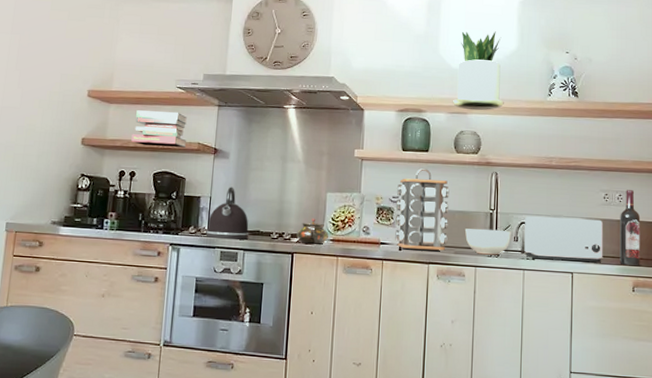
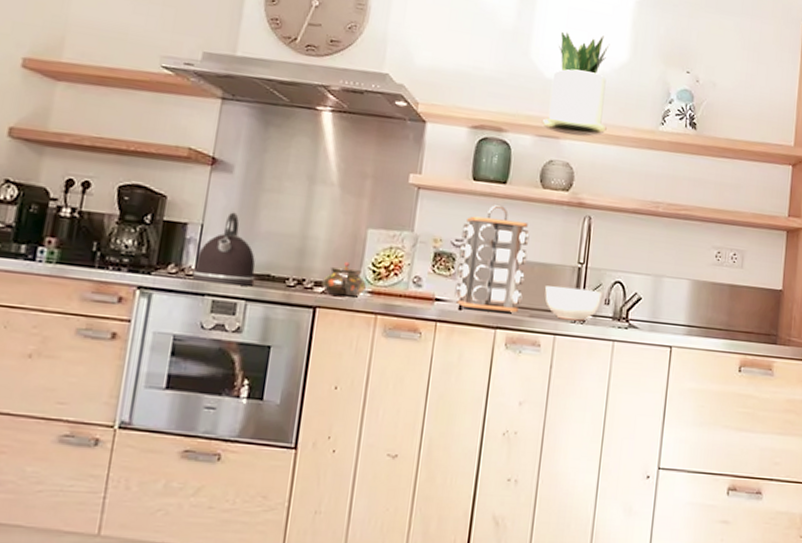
books: present [131,110,187,148] -> none [87,94,174,153]
toaster: present [524,216,604,263] -> none [616,274,713,336]
wine bottle: present [620,190,641,266] -> none [727,248,756,342]

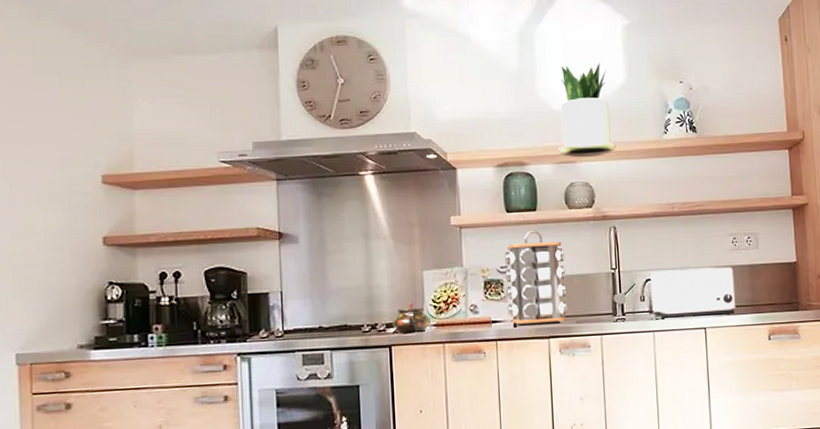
kettle: present [192,212,256,286] -> none [281,276,335,341]
bowl: present [544,285,603,322] -> none [585,290,638,321]
toaster: none [616,274,713,336] -> present [650,266,736,318]

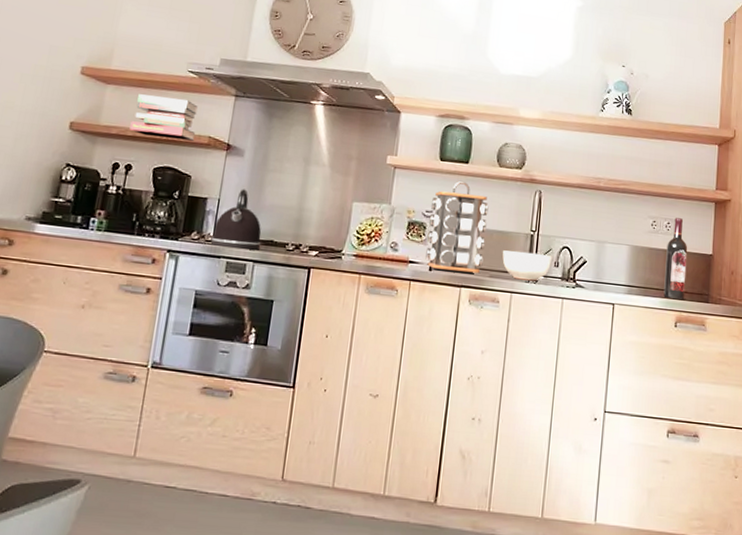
books: none [169,192,243,238] -> present [129,94,198,141]
kettle: none [281,276,335,341] -> present [210,189,262,250]
teapot: present [392,302,430,333] -> none [315,229,352,260]
planter: present [557,63,616,158] -> none [498,34,555,123]
bowl: none [585,290,638,321] -> present [502,250,553,282]
toaster: present [650,266,736,318] -> none [564,240,650,295]
wine bottle: none [750,230,775,313] -> present [663,217,688,300]

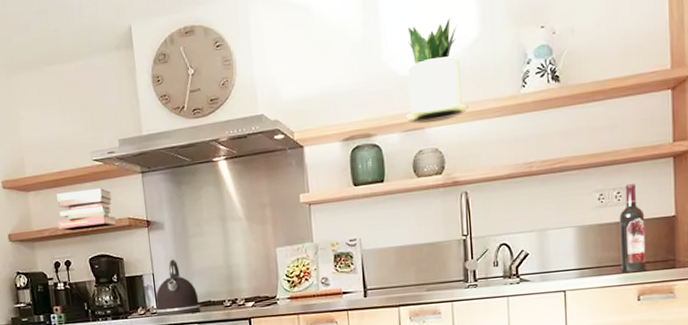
spice rack: present [425,180,489,274] -> none [353,201,418,296]
planter: none [498,34,555,123] -> present [405,18,468,124]
bowl: present [502,250,553,282] -> none [435,256,491,288]

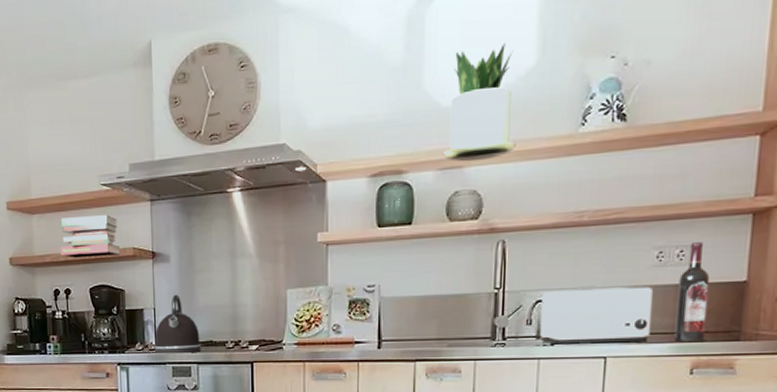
toaster: none [505,225,601,282] -> present [540,286,654,344]

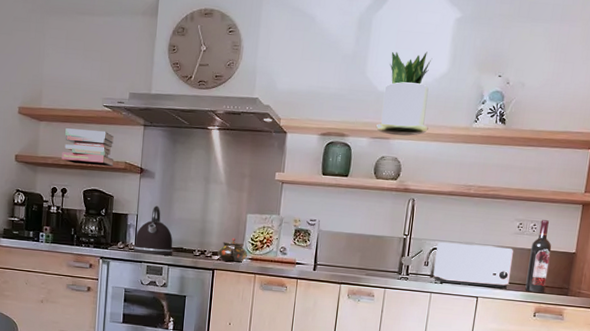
teapot: none [255,320,292,350] -> present [217,237,247,263]

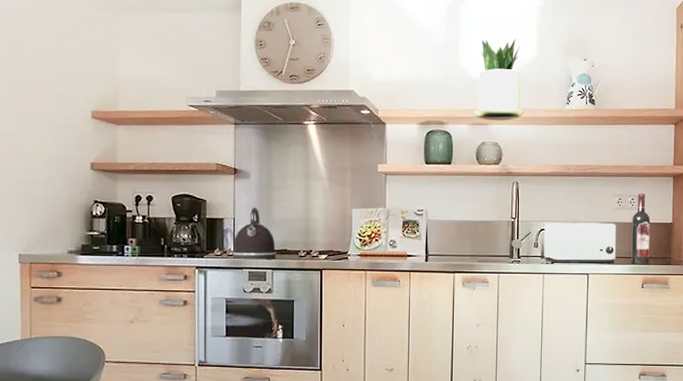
books: present [61,128,114,167] -> none [145,131,205,169]
teapot: present [217,237,247,263] -> none [324,234,356,260]

